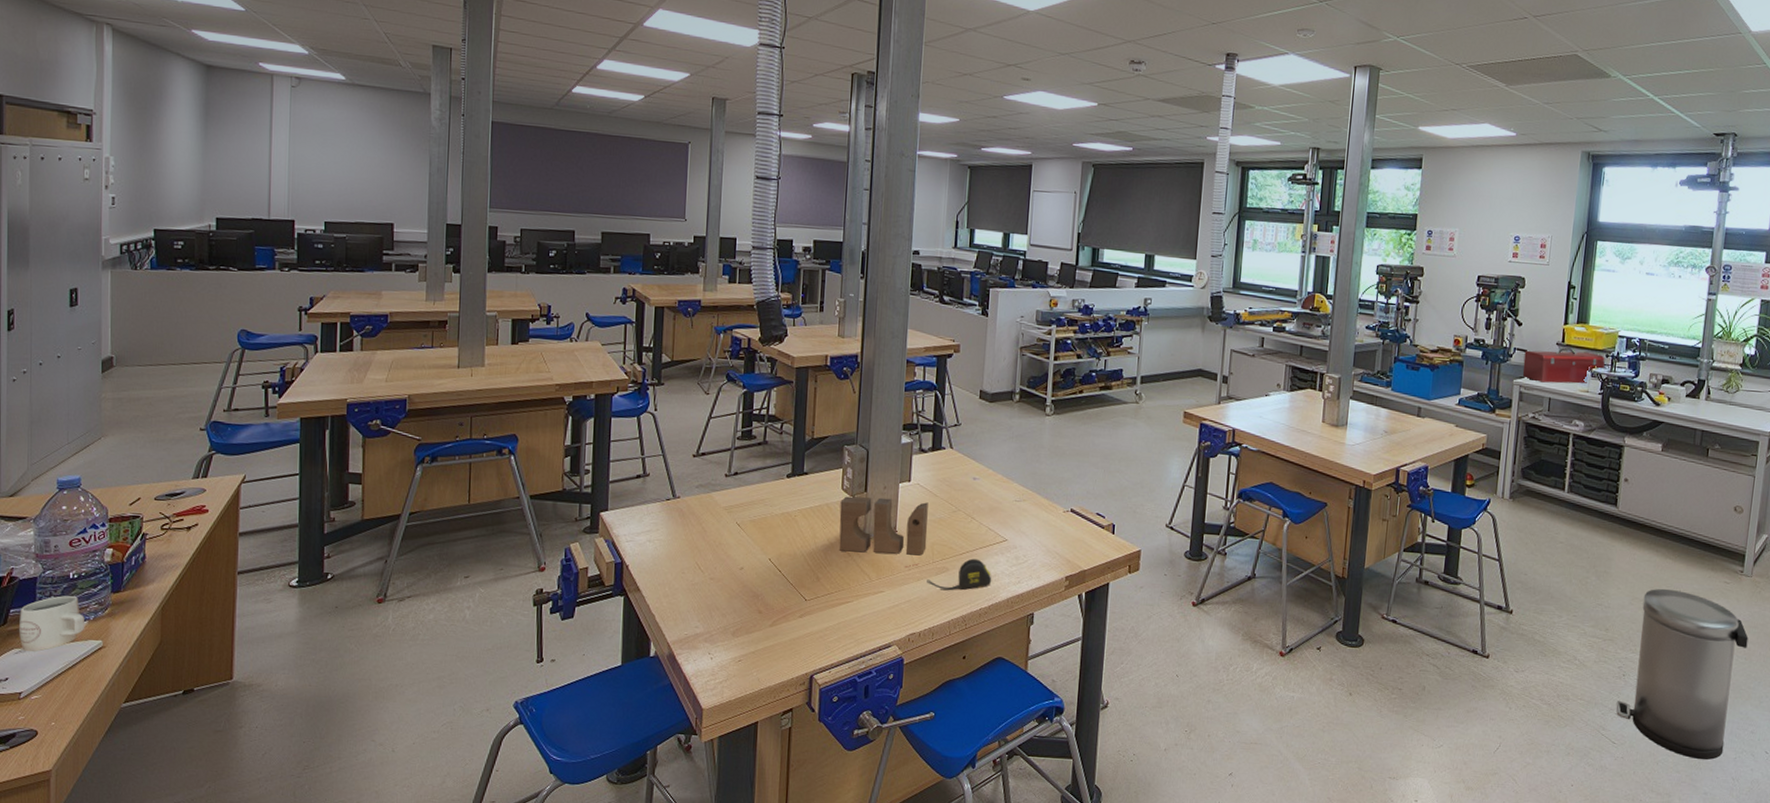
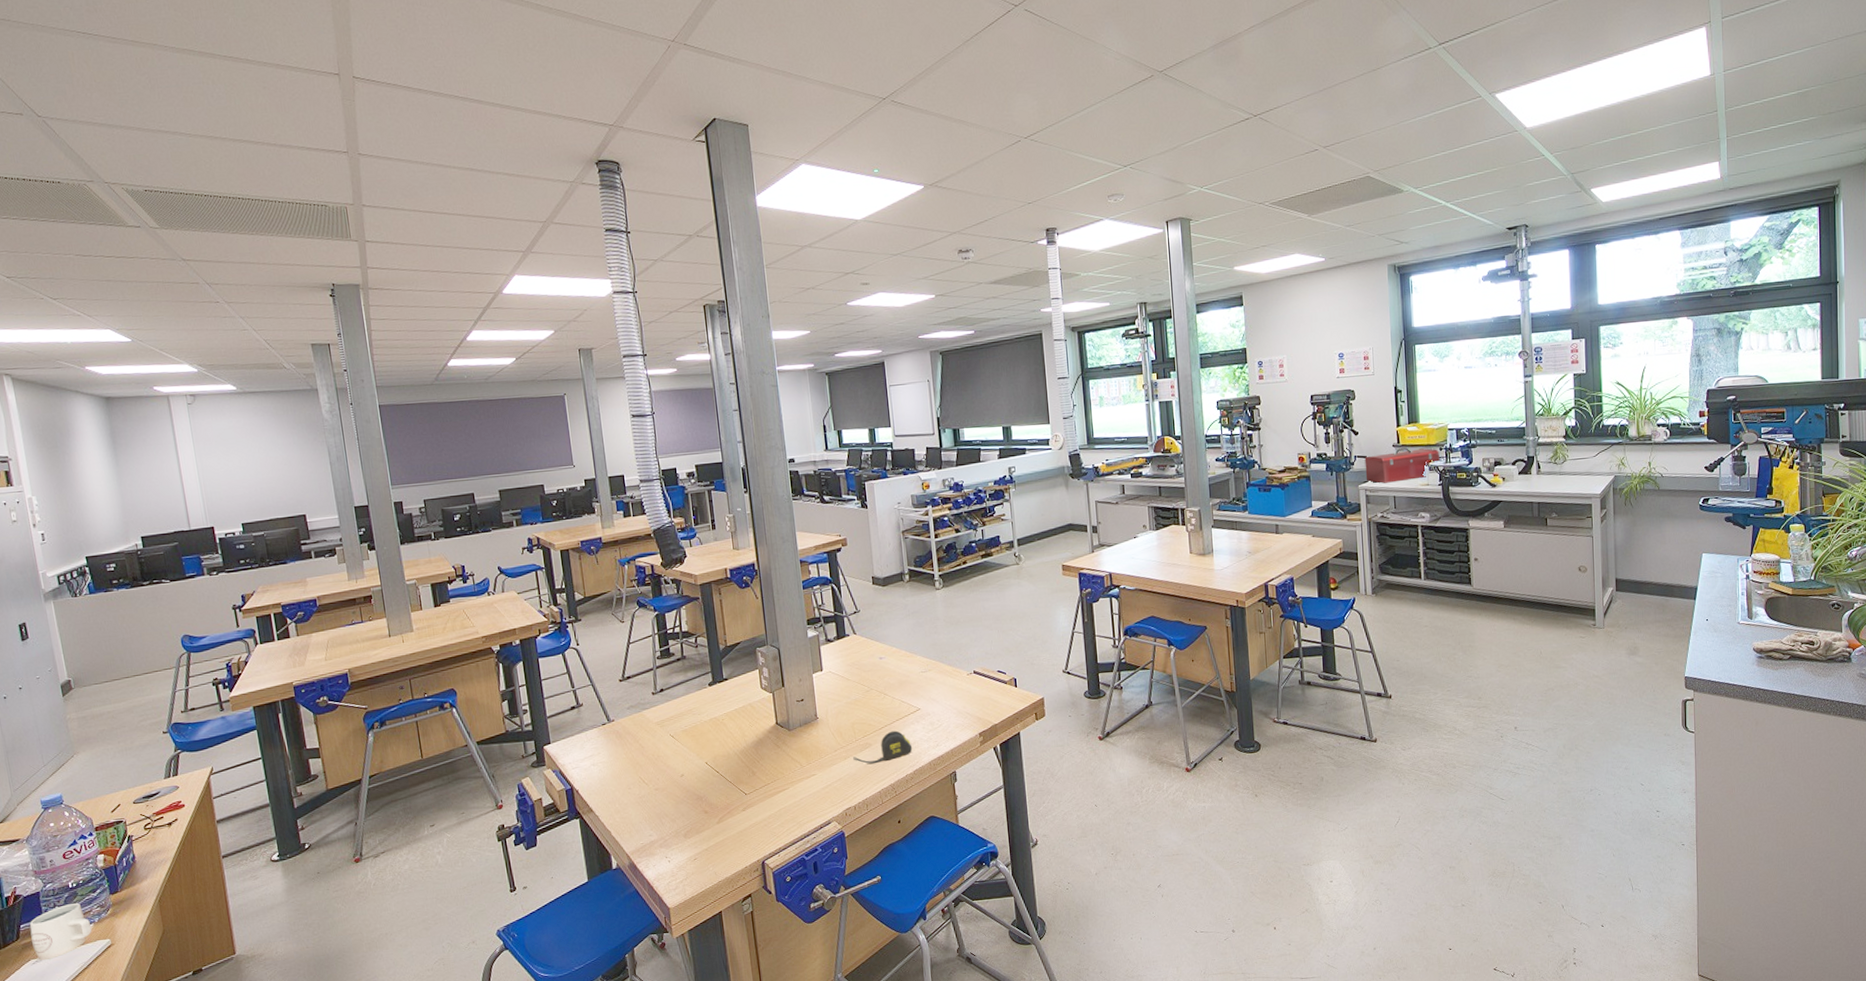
wooden blocks: present [839,496,928,568] -> none [762,687,848,749]
pedal bin: present [1616,588,1749,760] -> none [1499,651,1610,801]

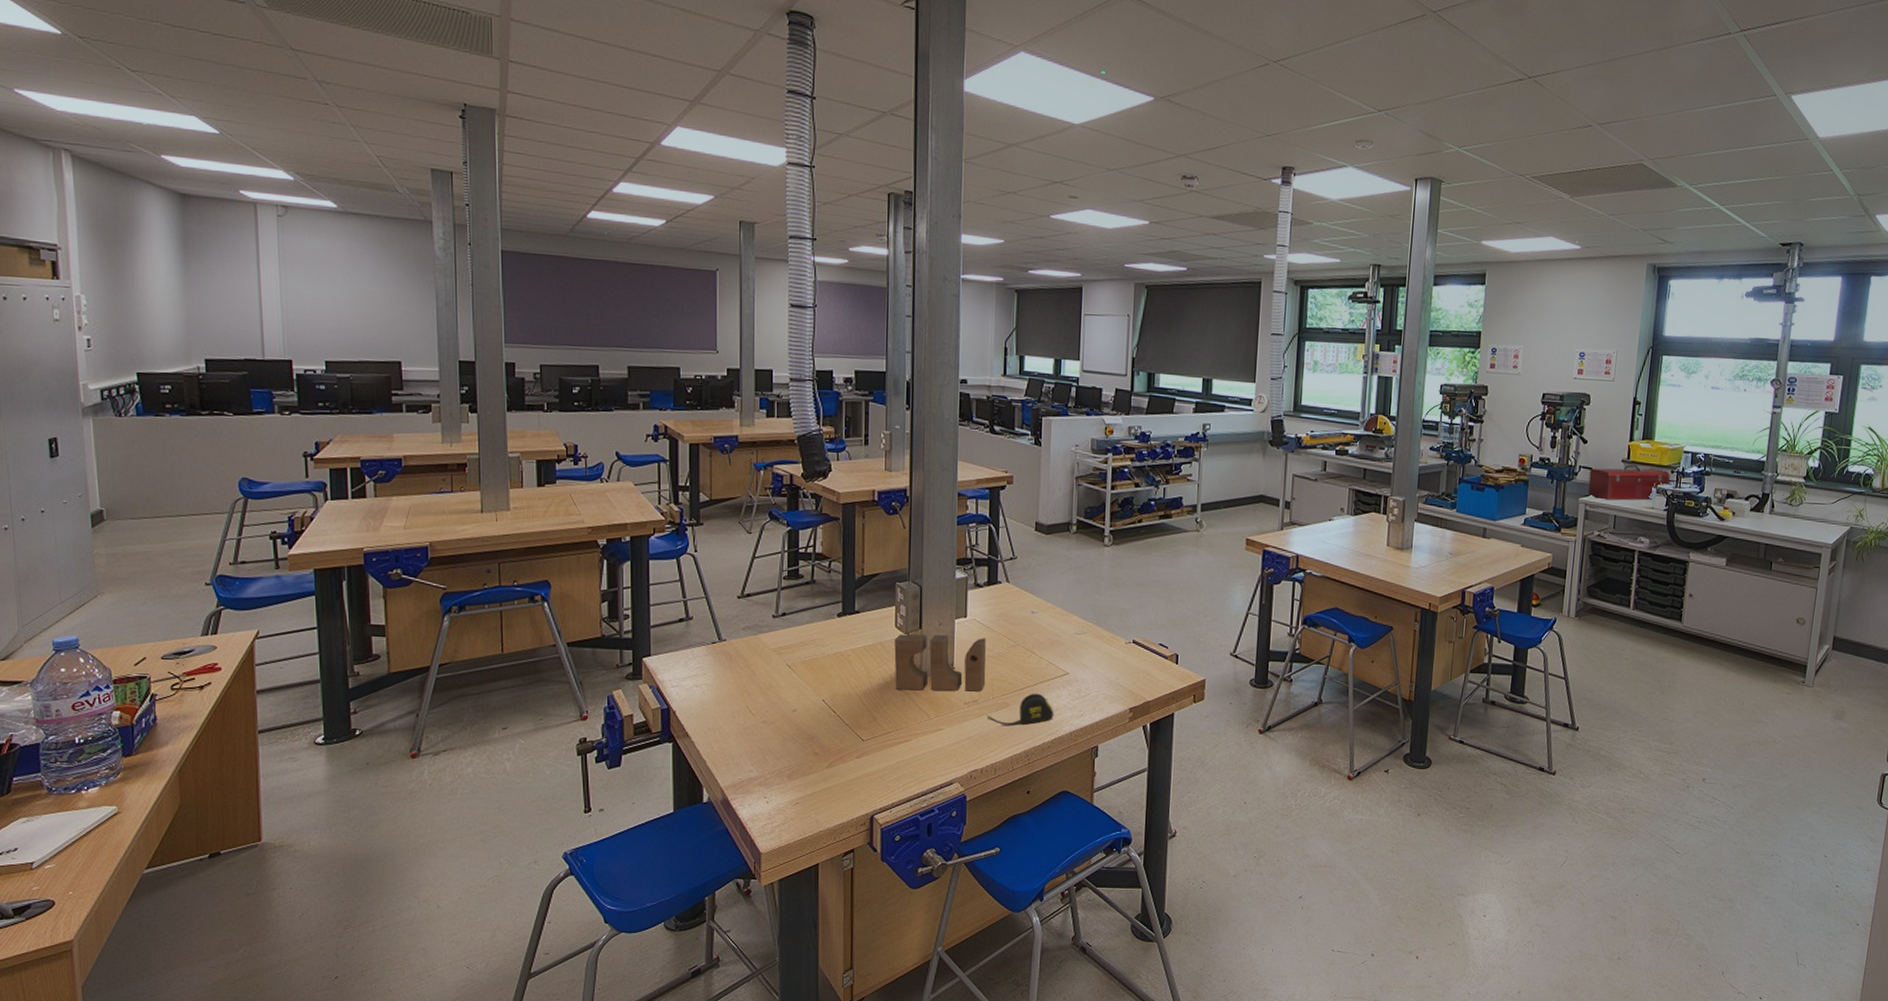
mug: present [29,902,92,961] -> none [23,760,97,821]
wooden blocks: none [762,687,848,749] -> present [894,634,986,704]

